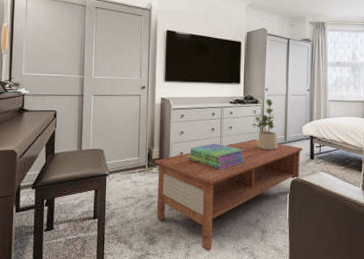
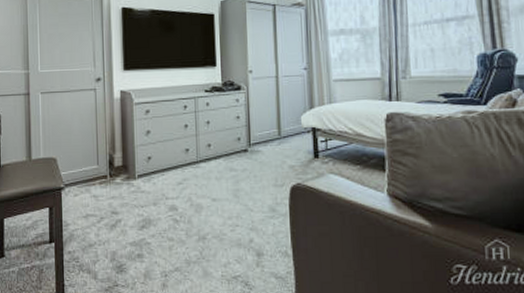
coffee table: present [154,139,303,252] -> none [117,136,304,281]
stack of books: present [188,143,245,169] -> none [157,143,229,176]
potted plant: present [253,99,278,149] -> none [235,83,270,148]

